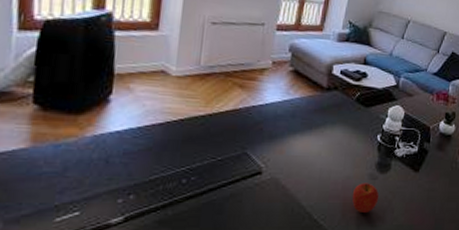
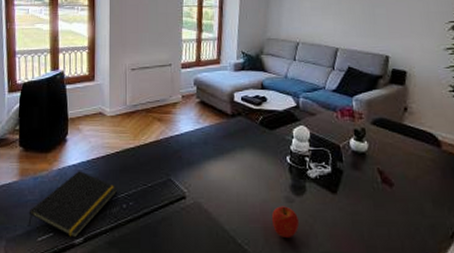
notepad: none [41,139,178,218] -> present [28,171,118,238]

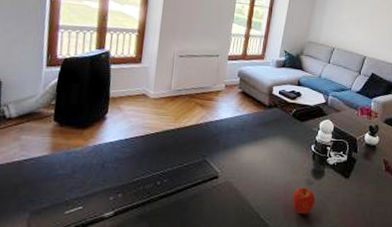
notepad: present [28,171,118,238] -> none [56,148,154,212]

